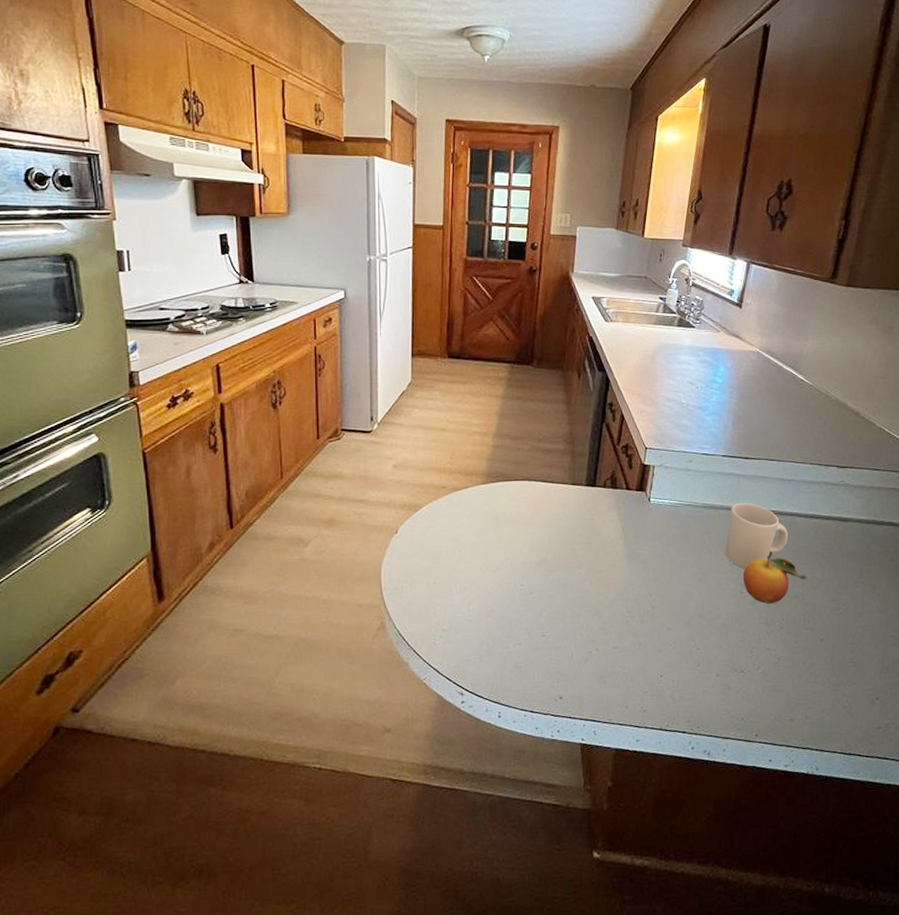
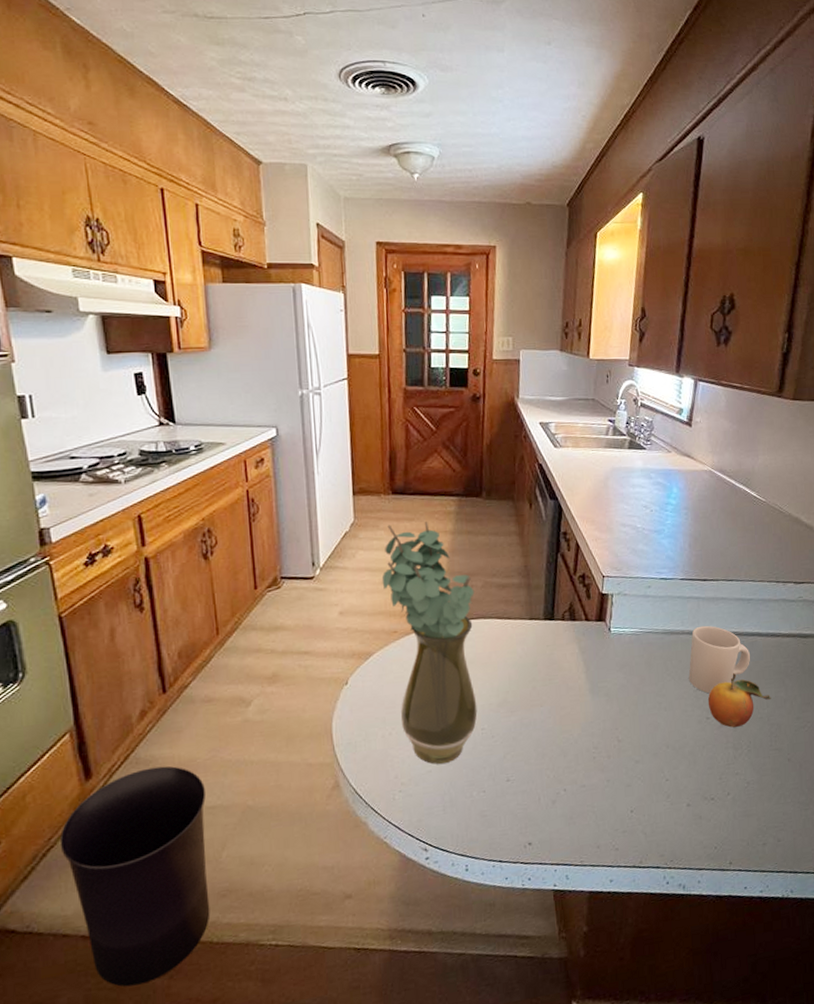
waste bin: none [133,595,263,792] -> present [59,766,210,987]
vase: none [434,386,521,615] -> present [381,522,478,764]

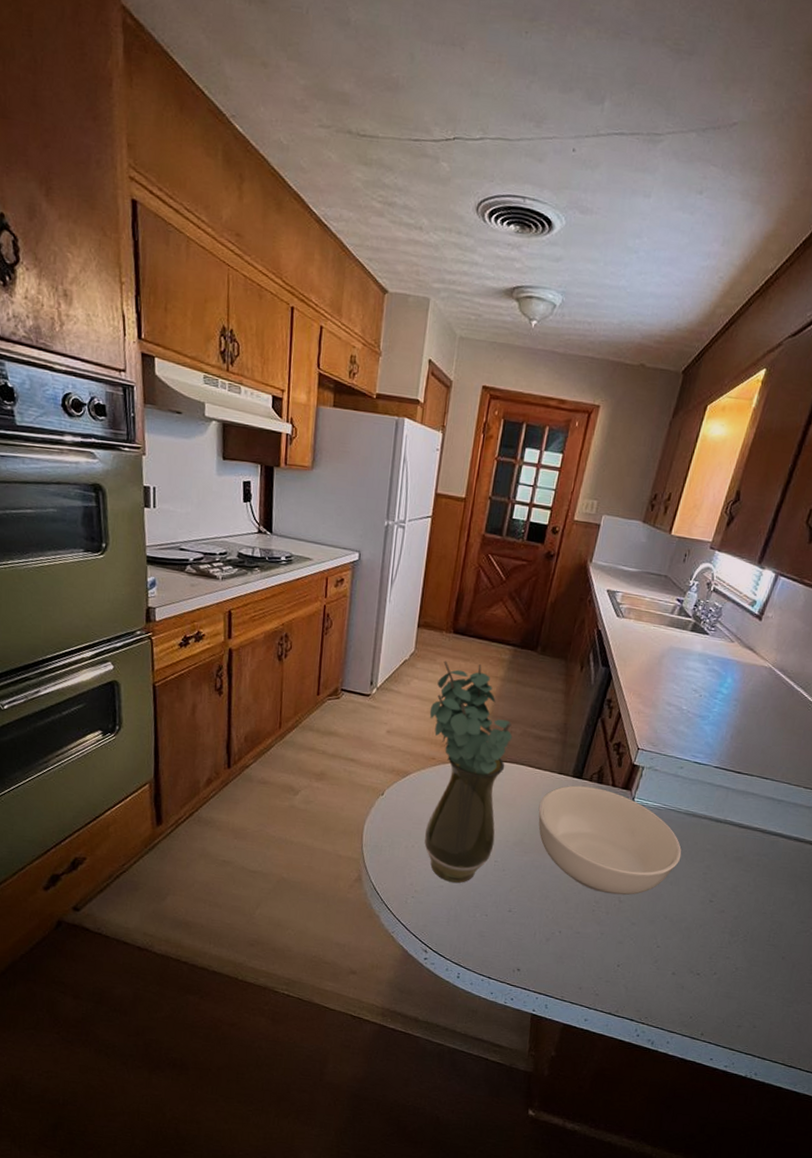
waste bin: present [59,766,210,987] -> none [130,827,250,996]
bowl: none [515,625,669,736] -> present [538,785,682,896]
mug: present [688,625,751,694] -> none [700,814,769,879]
fruit: present [707,673,772,728] -> none [714,866,780,916]

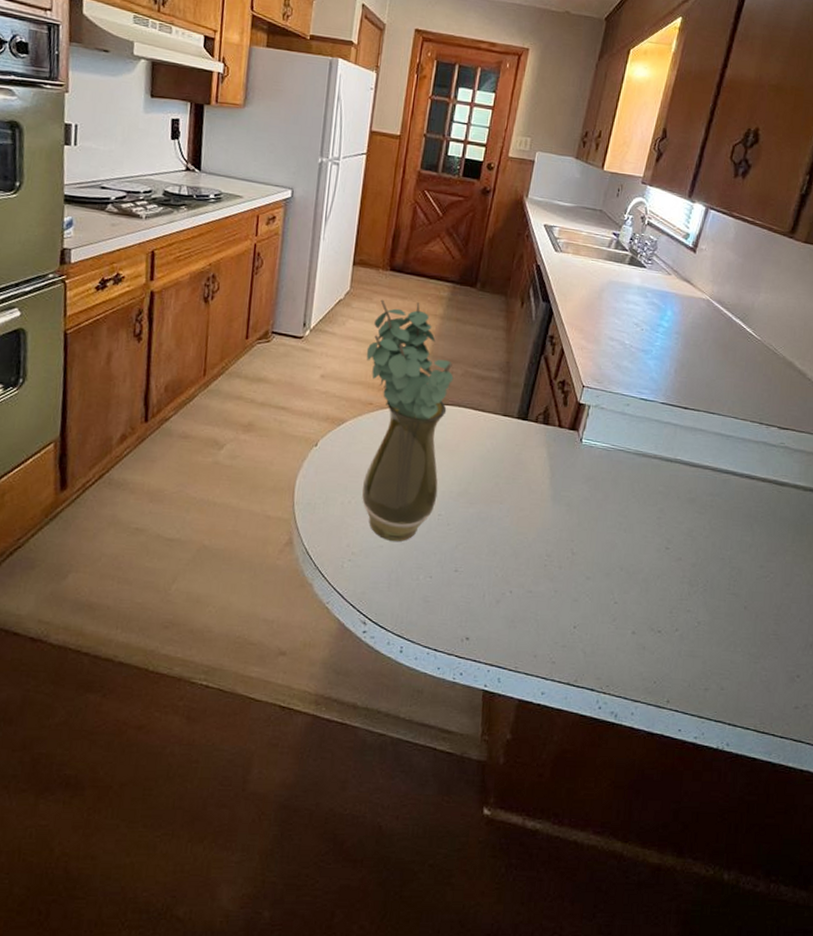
bowl: present [538,785,682,896] -> none [483,428,634,547]

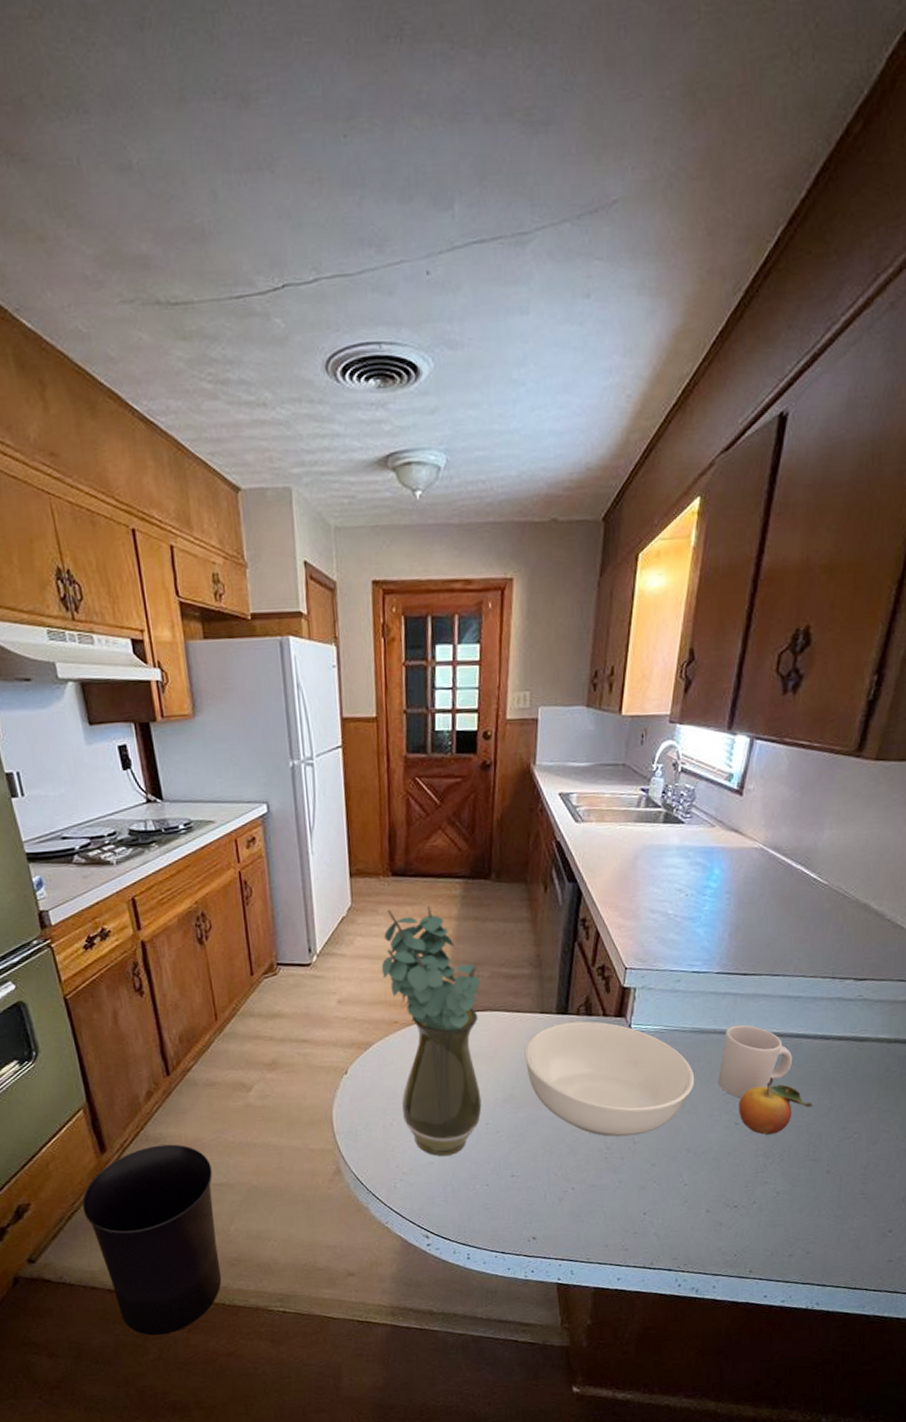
waste bin: none [26,490,167,696] -> present [82,1144,222,1336]
bowl: none [483,428,634,547] -> present [524,1021,695,1137]
mug: none [654,453,722,524] -> present [718,1024,793,1098]
fruit: none [669,508,737,563] -> present [738,1077,814,1135]

